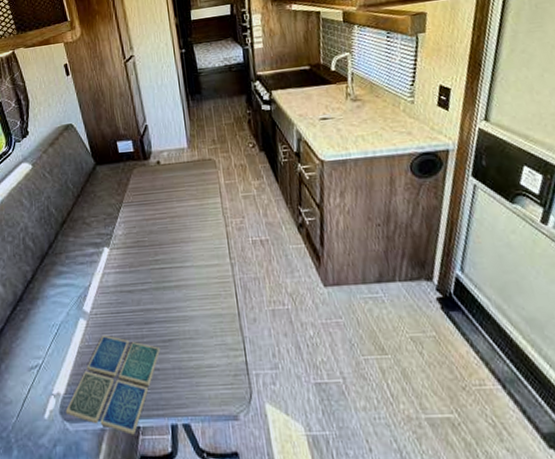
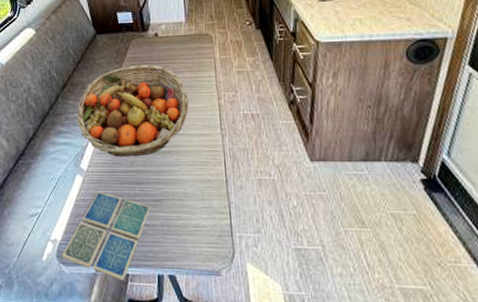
fruit basket: none [78,194,196,296] -> present [77,64,189,157]

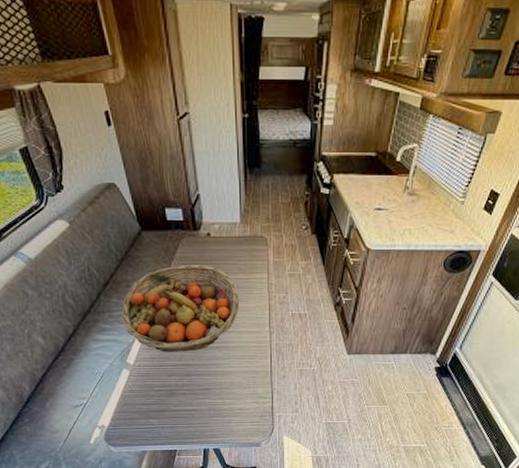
drink coaster: present [61,191,151,281] -> none [109,382,199,455]

